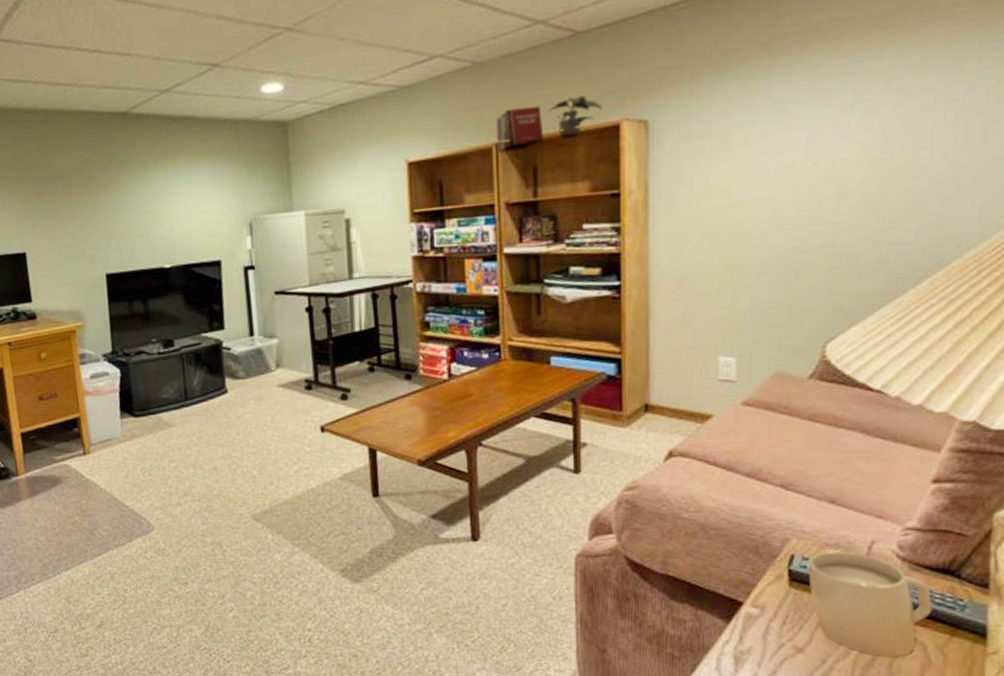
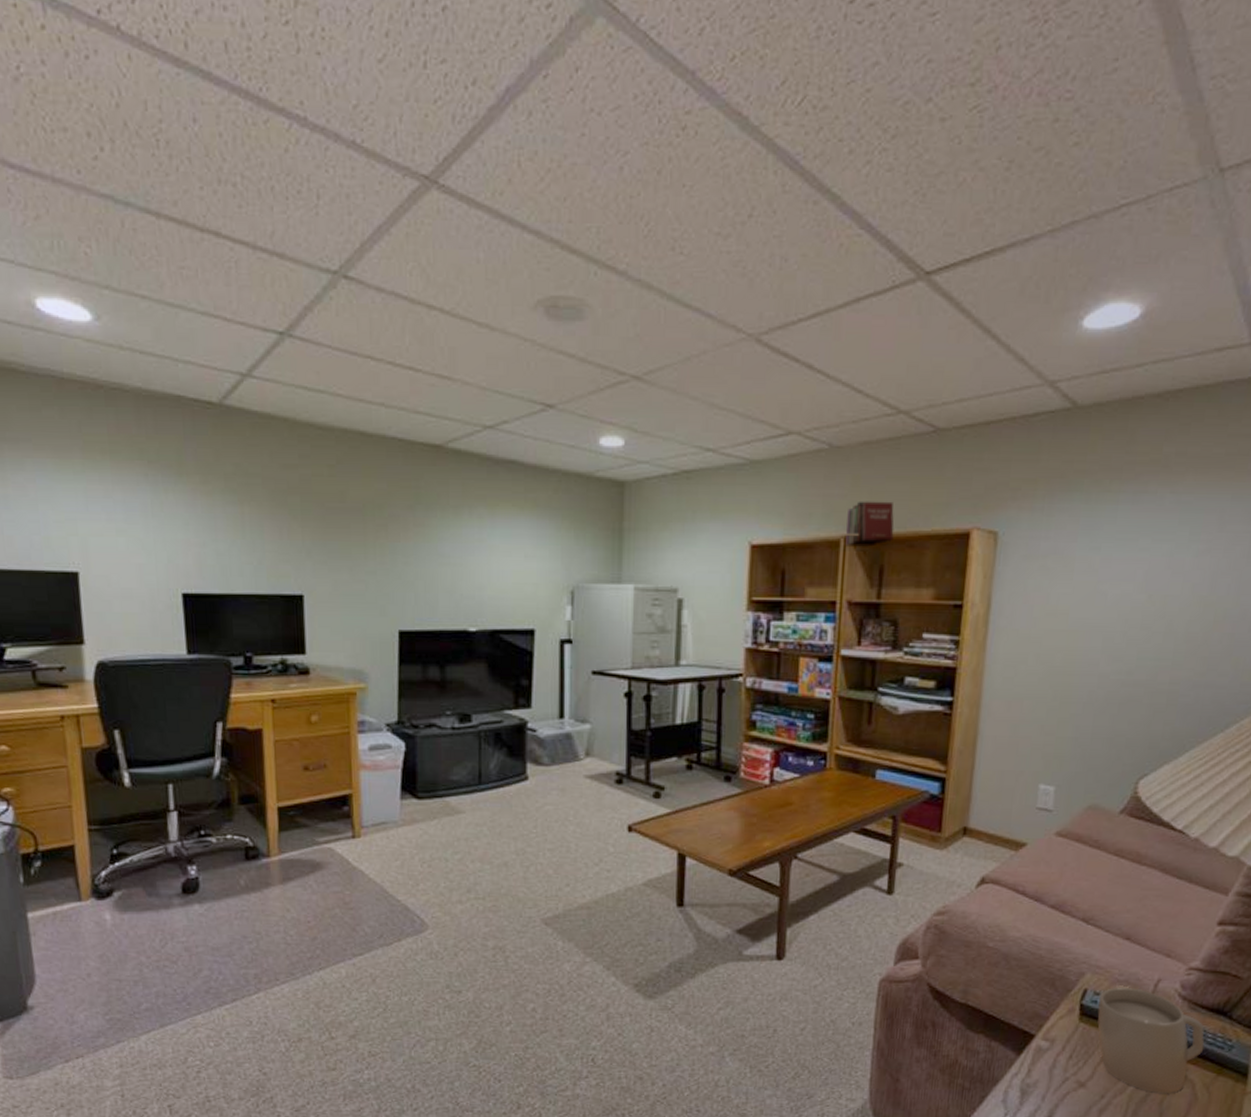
potted plant: present [548,95,602,140] -> none [900,497,955,542]

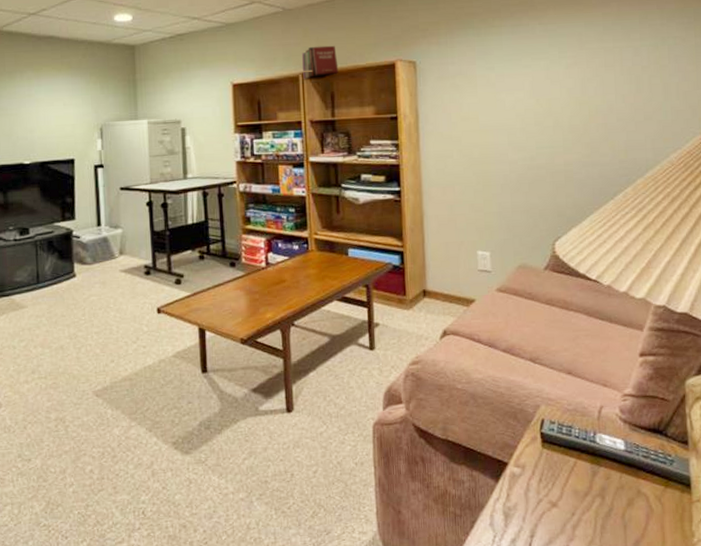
mug: present [1097,988,1205,1093] -> none [555,415,650,507]

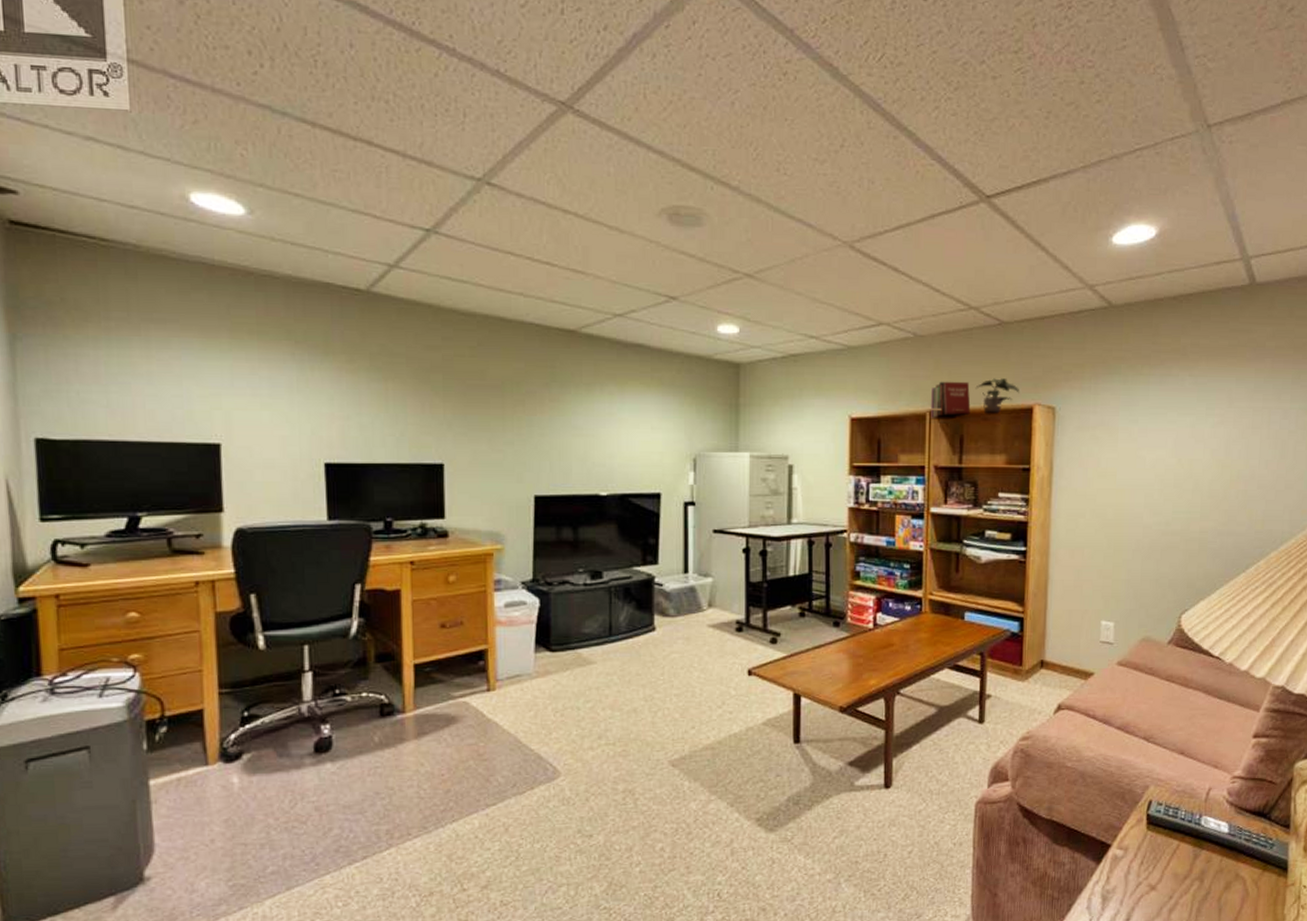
potted plant: none [341,40,381,73] -> present [975,378,1019,415]

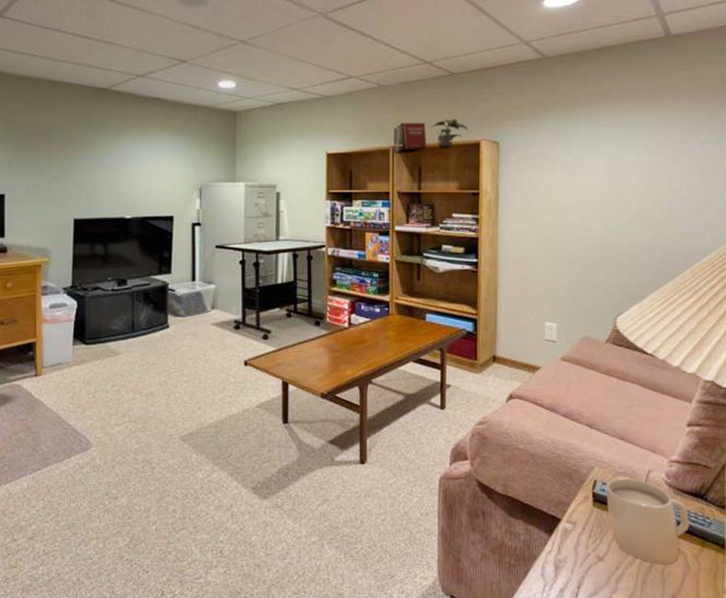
mug: none [1161,797,1251,891] -> present [606,478,690,564]

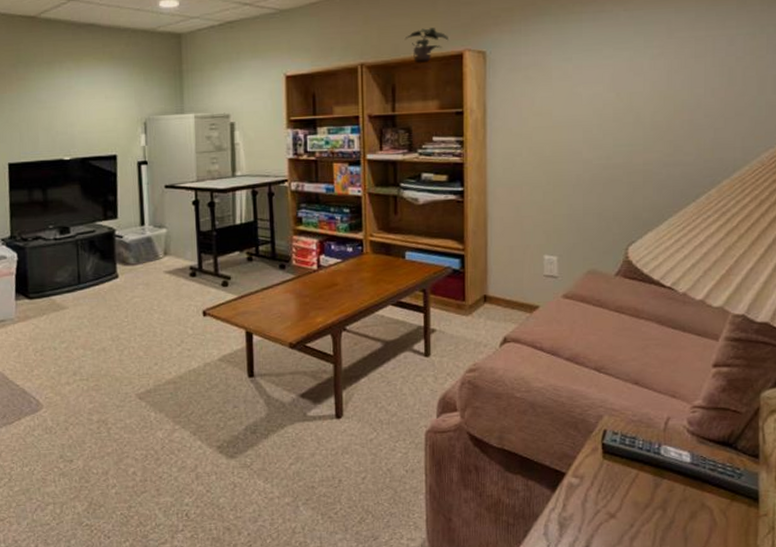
books: present [394,122,427,154] -> none [362,33,401,72]
mug: present [606,478,690,564] -> none [618,427,716,520]

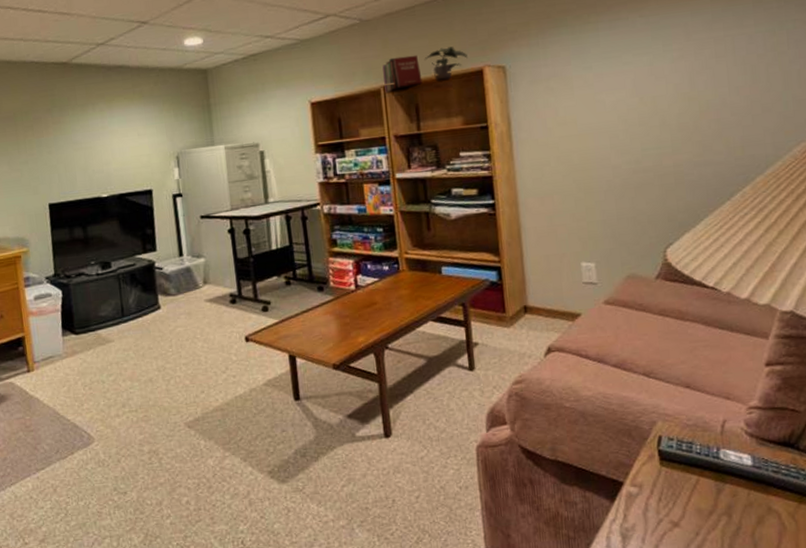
books: none [362,33,401,72] -> present [382,55,423,94]

